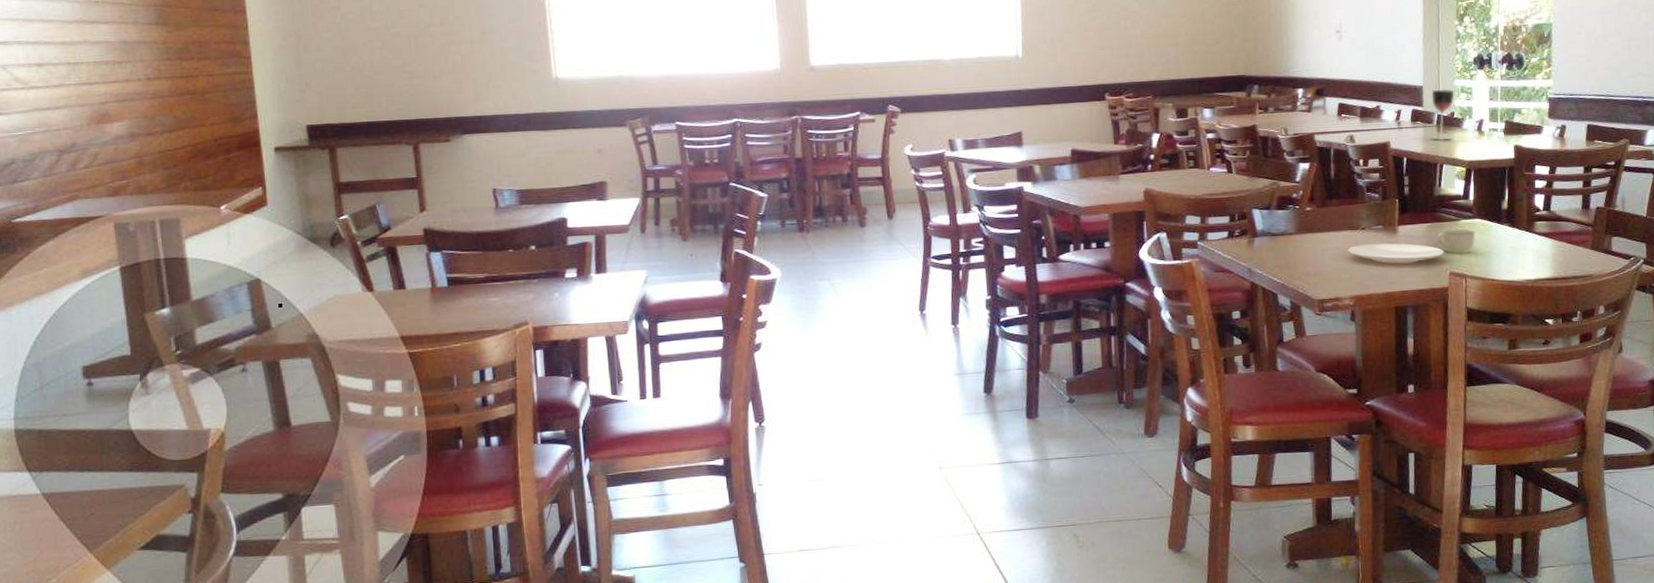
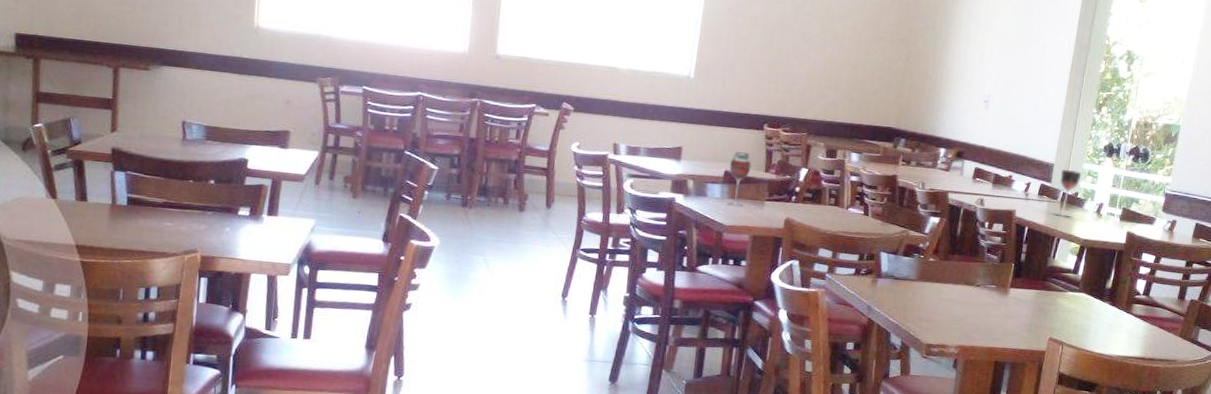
wineglass: none [1075,127,1099,187] -> present [726,151,752,208]
plate: present [1348,243,1444,264] -> none [961,300,1047,324]
cup: present [1436,228,1476,255] -> none [1042,298,1079,324]

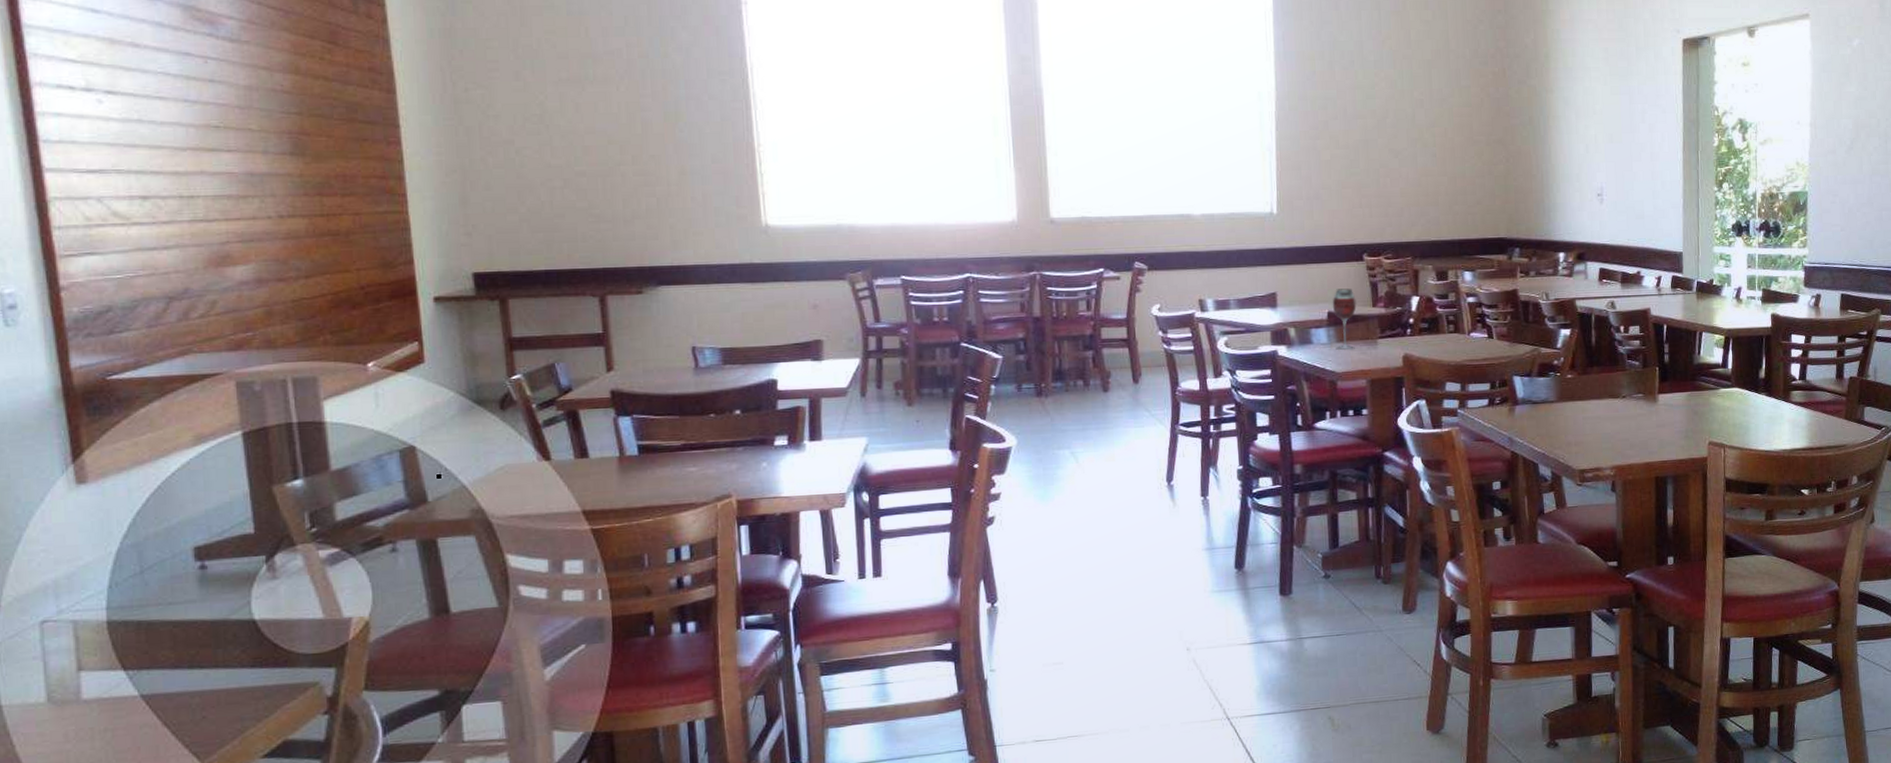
wineglass: present [1054,169,1082,218] -> none [1691,255,1714,309]

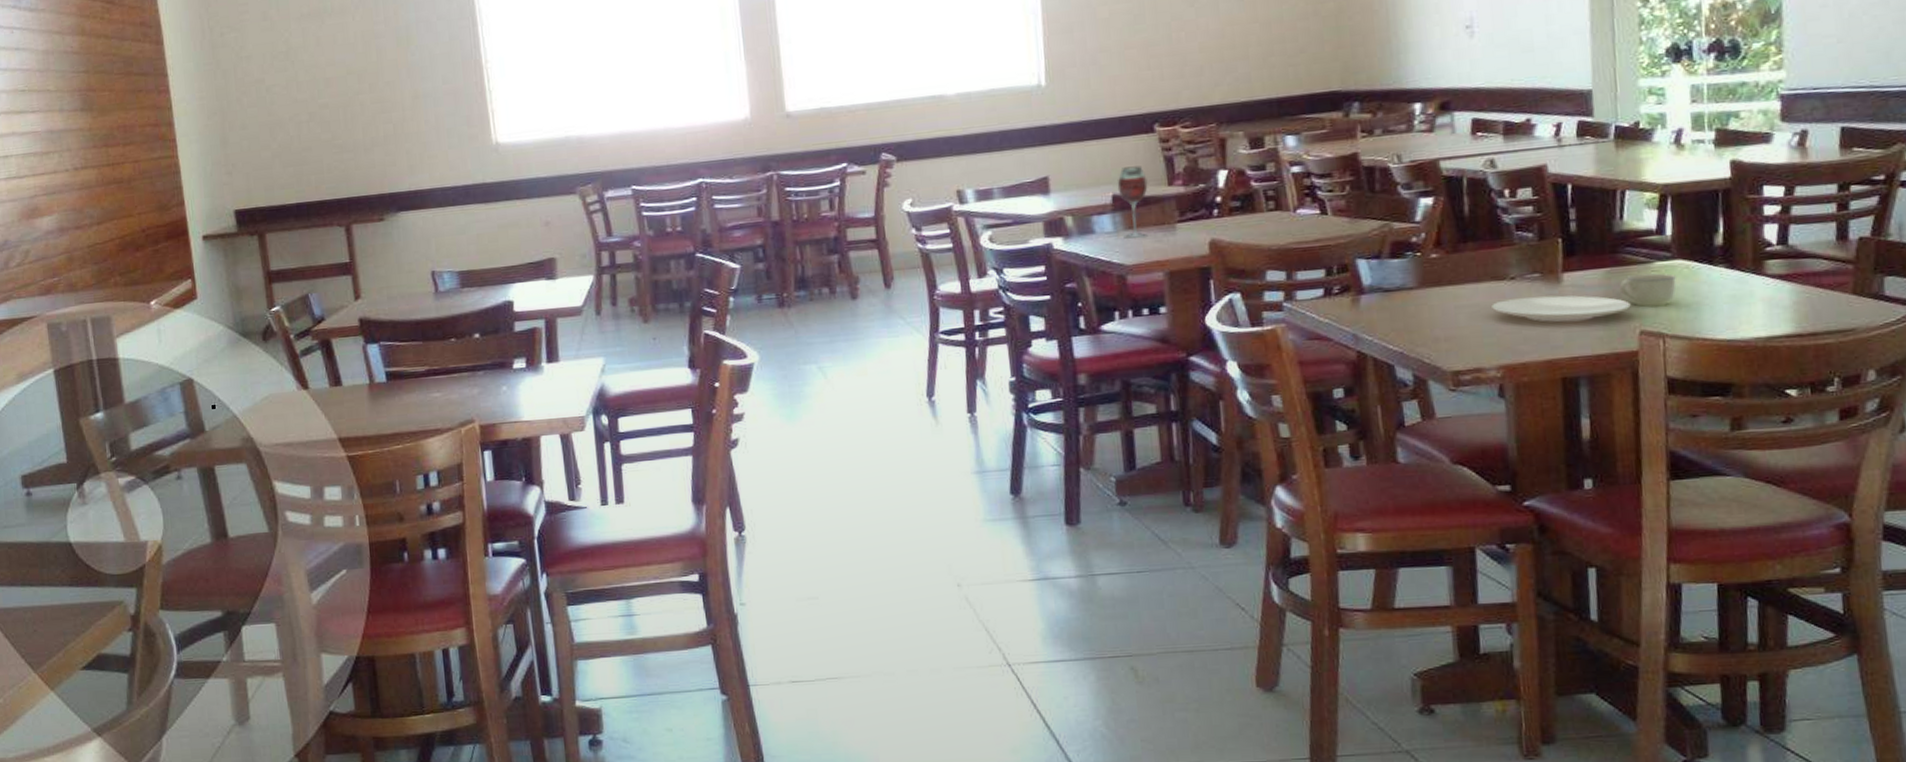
plate: none [1609,412,1703,433] -> present [1491,295,1631,323]
cup: none [1696,397,1734,424] -> present [1619,273,1677,308]

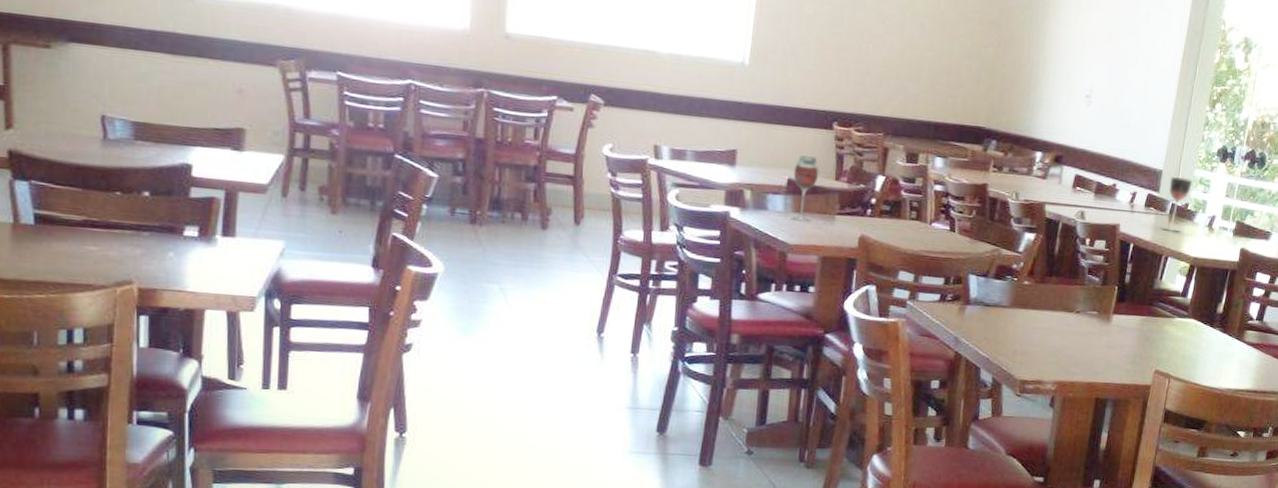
plate: present [1491,295,1631,323] -> none [1059,328,1153,356]
wineglass: none [1605,91,1639,161] -> present [1162,177,1193,233]
cup: present [1619,273,1677,308] -> none [1148,325,1187,354]

